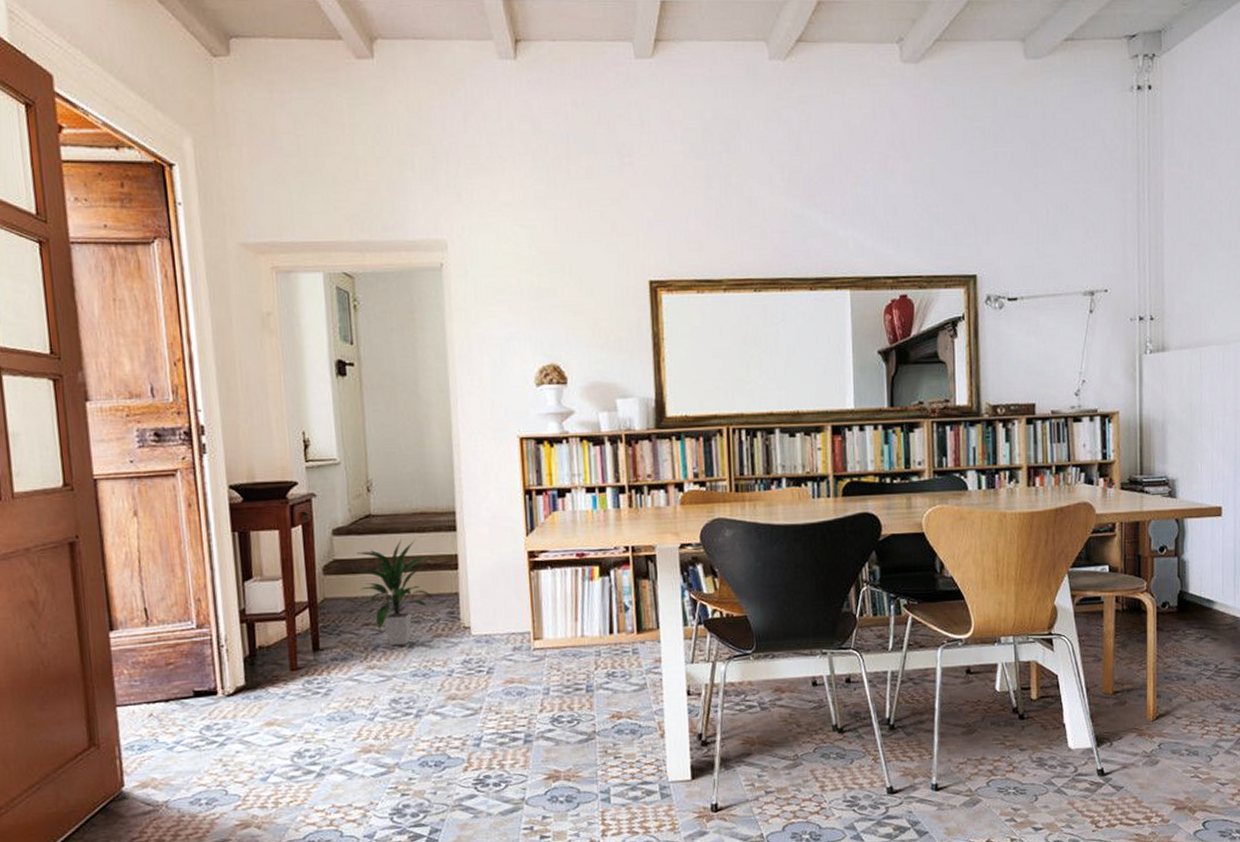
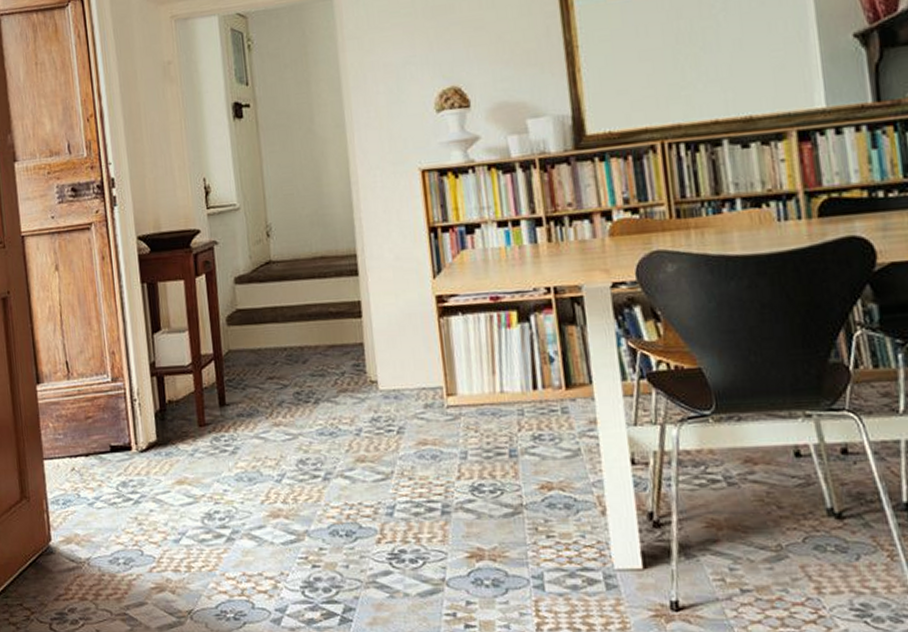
indoor plant: present [357,540,435,645] -> none [259,286,340,401]

